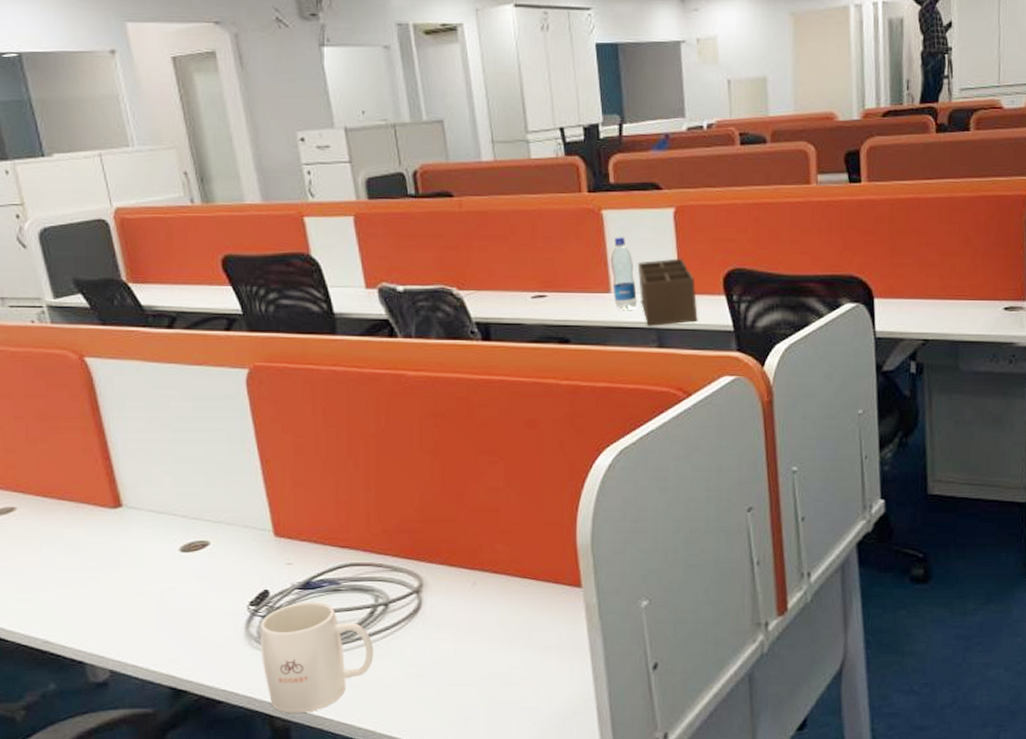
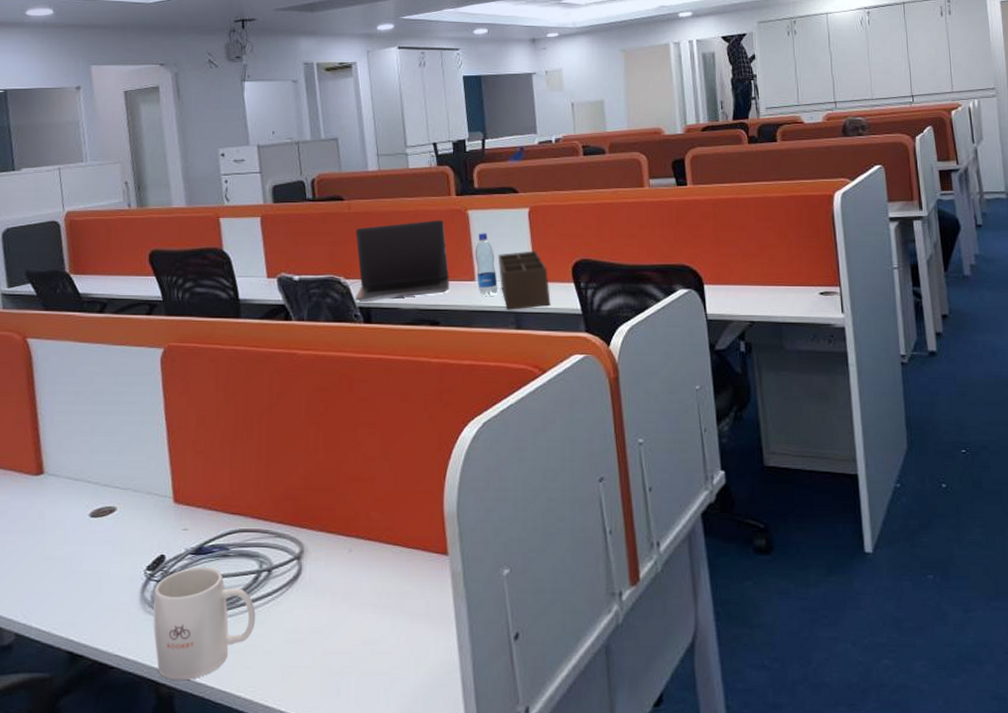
laptop computer: none [469,221,582,316] -> present [355,220,450,302]

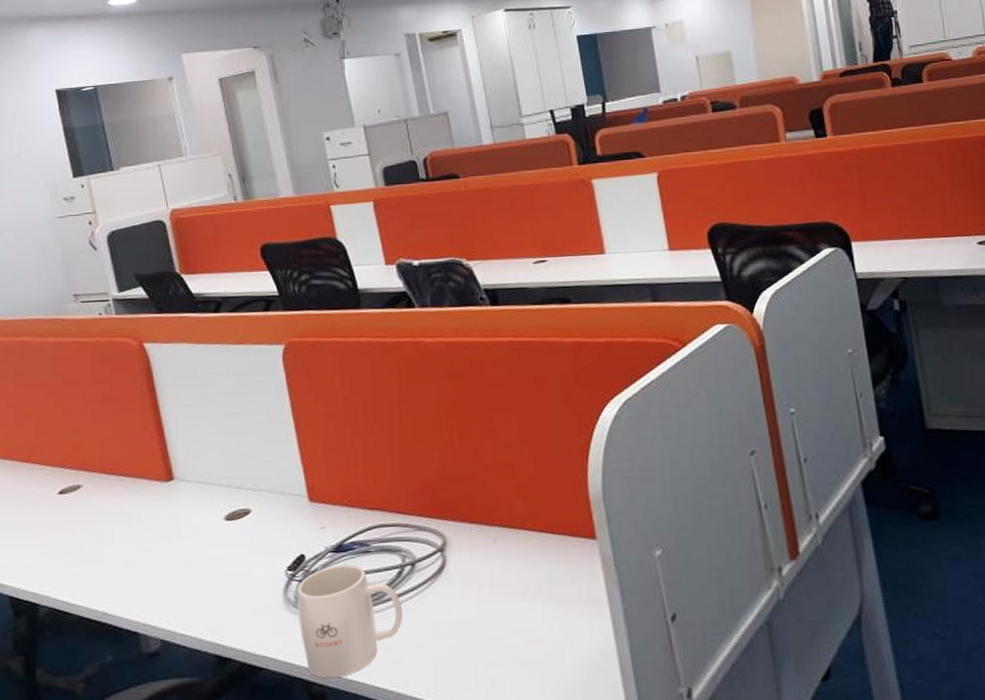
laptop computer: present [355,220,450,302] -> none [474,191,579,284]
bottle: present [475,233,497,297] -> none [602,202,630,270]
desk organizer: present [498,251,551,310] -> none [627,217,687,282]

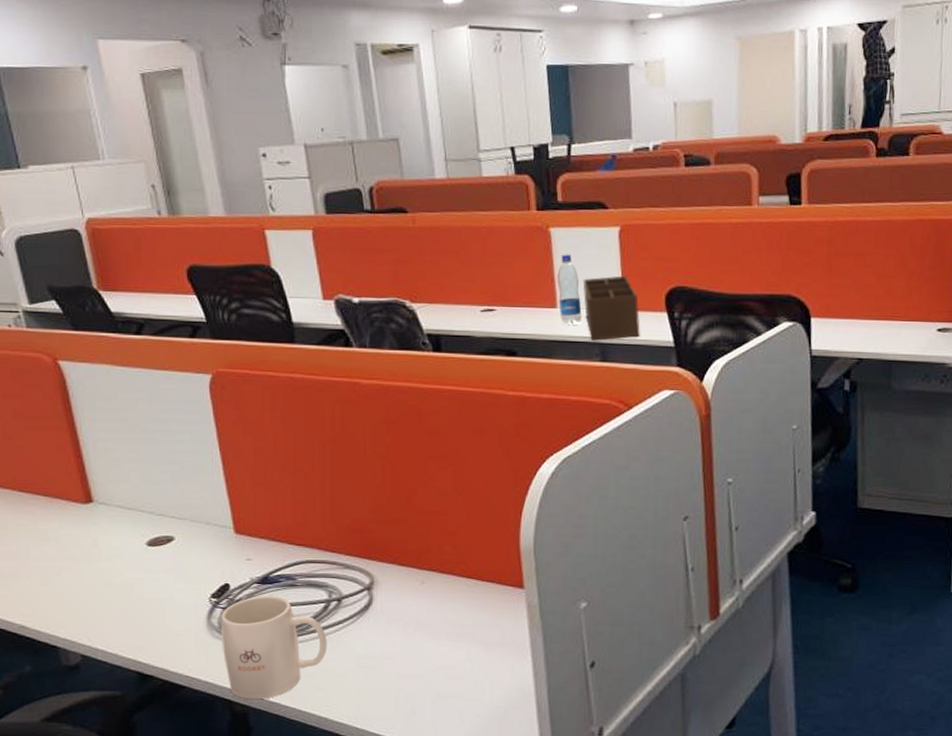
bottle: none [602,202,630,270] -> present [557,254,582,326]
desk organizer: none [627,217,687,282] -> present [582,275,640,341]

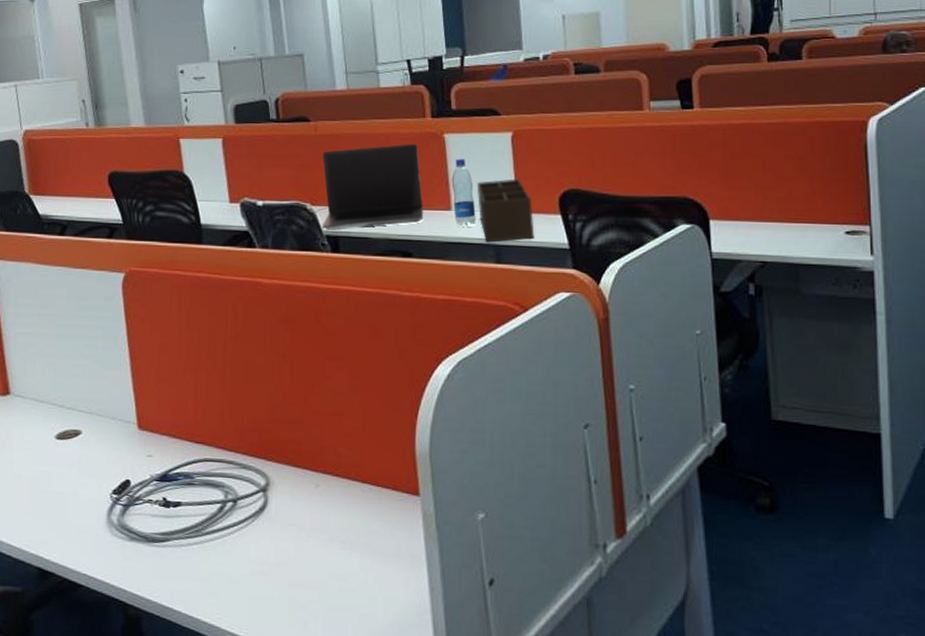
mug: present [221,596,327,700] -> none [120,494,222,604]
laptop computer: none [422,238,529,328] -> present [322,144,424,230]

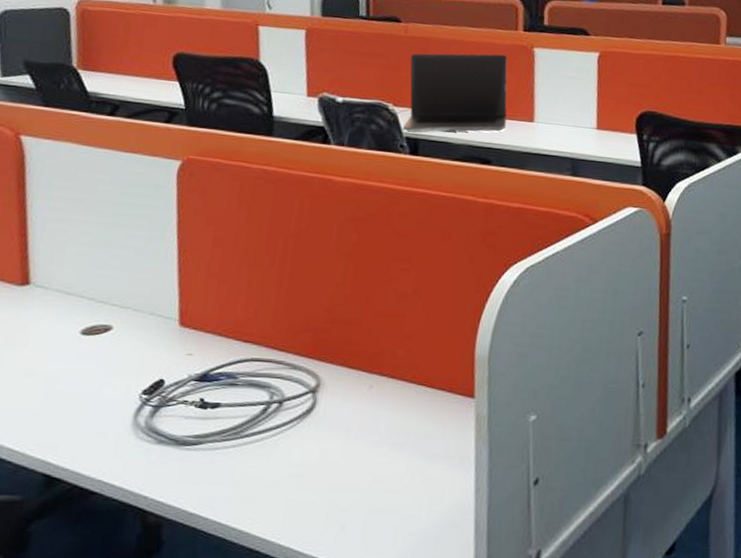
bottle: present [451,158,476,228] -> none [536,73,558,140]
desk organizer: present [476,179,534,242] -> none [559,96,611,156]

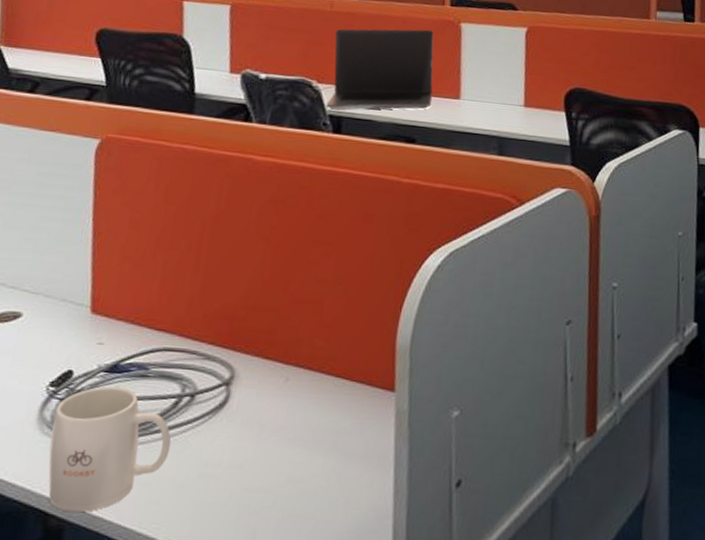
mug: none [144,394,262,510] -> present [48,387,171,513]

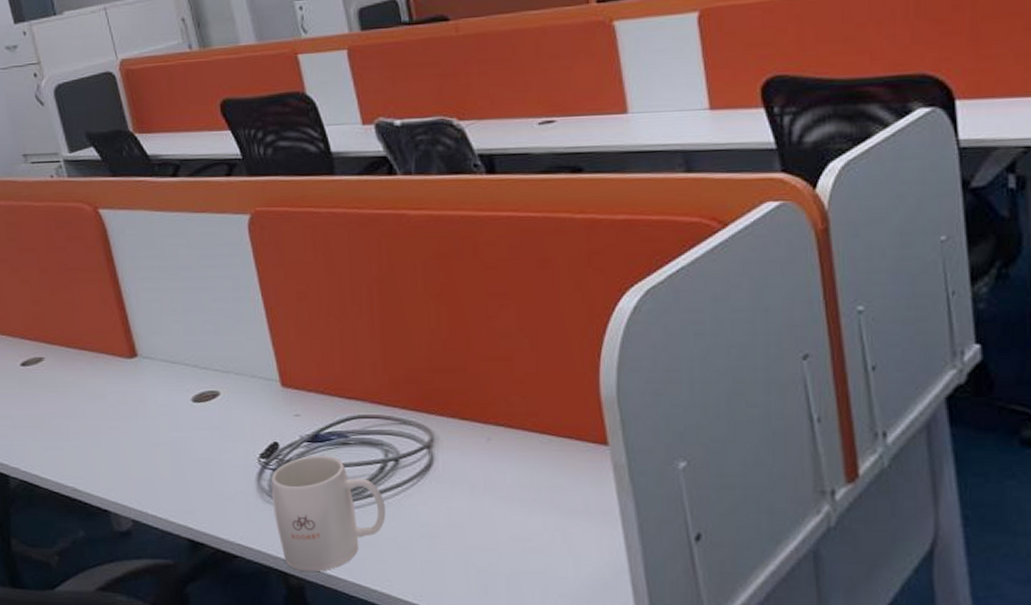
laptop computer: present [326,28,434,110] -> none [467,36,595,148]

